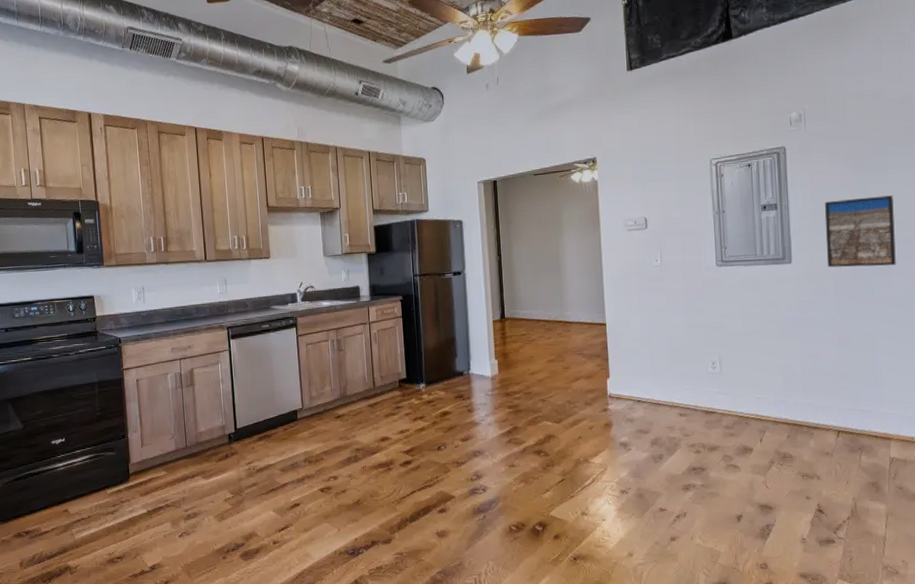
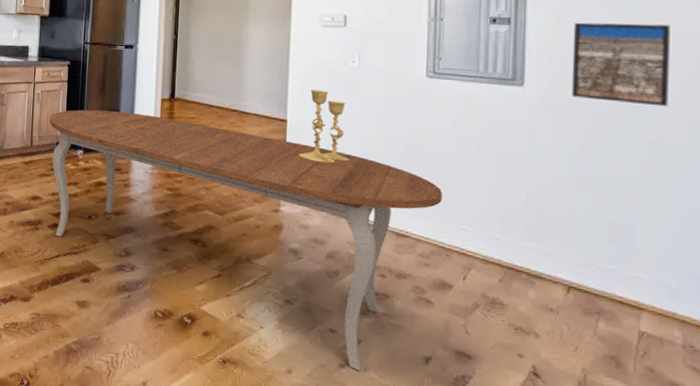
dining table: none [389,338,738,541] -> present [49,109,442,372]
candlestick: none [618,291,661,359] -> present [298,89,349,164]

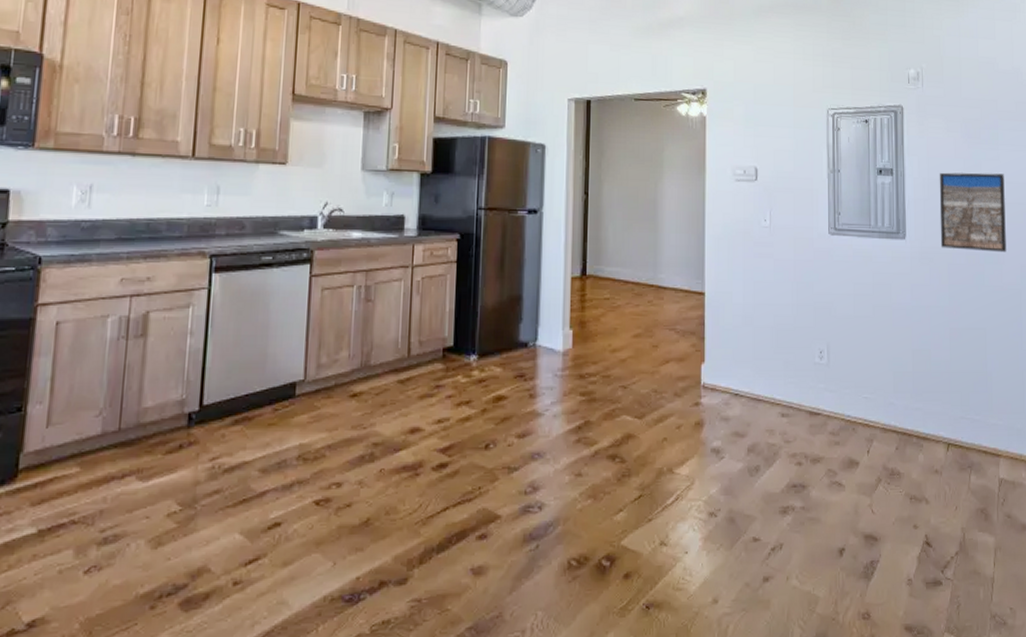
dining table: present [49,109,442,372] -> none [433,298,847,582]
candlestick: present [298,89,349,164] -> none [717,255,765,340]

